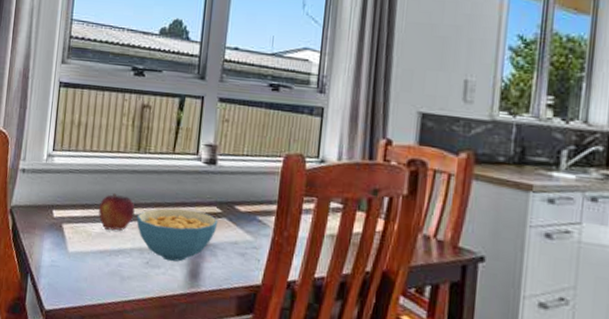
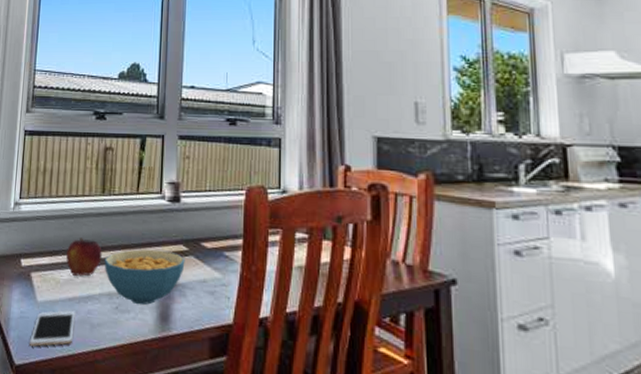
cell phone: none [60,262,106,294] -> present [30,310,75,347]

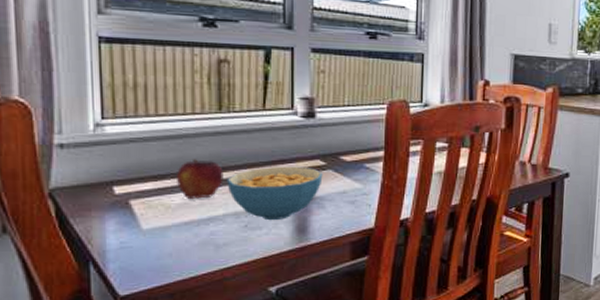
cell phone: present [30,310,75,347] -> none [137,234,195,275]

